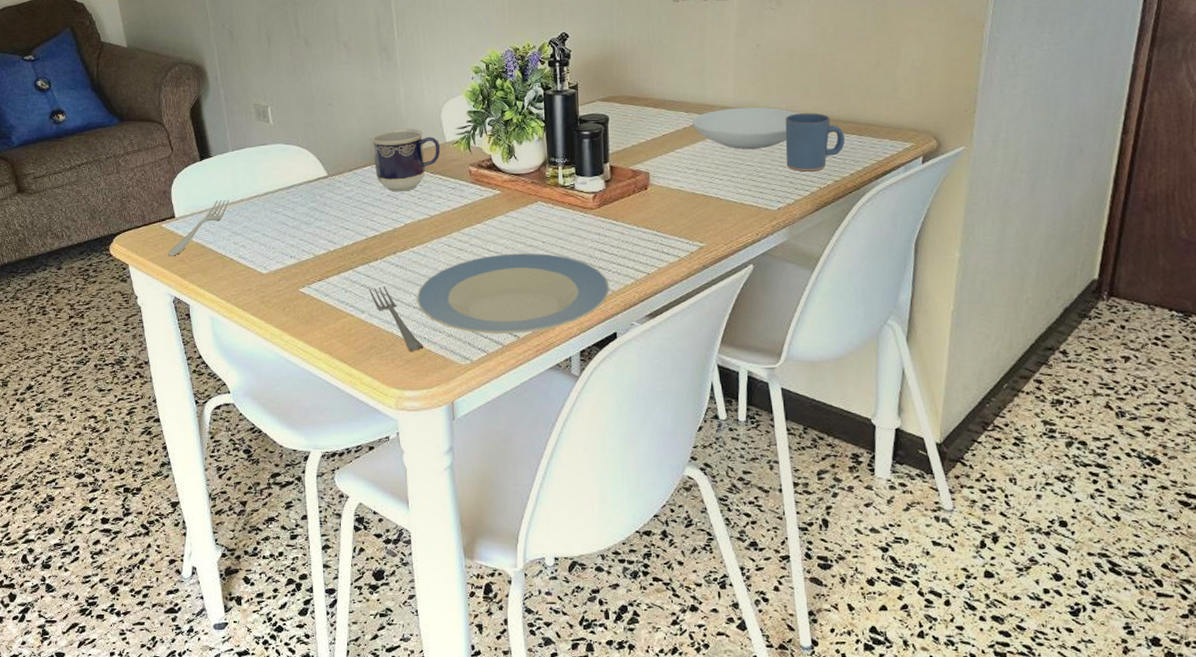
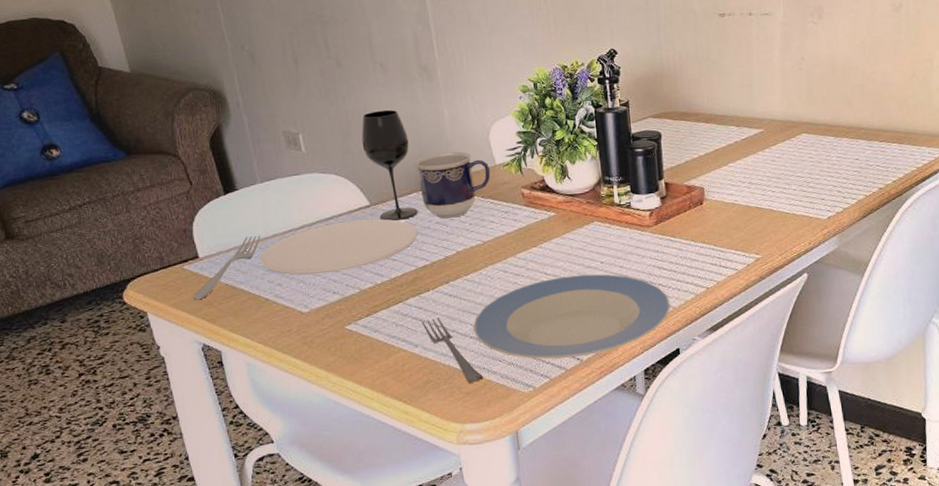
plate: none [228,189,370,239] -> present [260,218,418,275]
wine glass: none [323,86,371,192] -> present [361,109,418,221]
bowl: present [691,107,801,149] -> none [742,119,845,161]
mug: present [785,113,846,172] -> none [830,123,887,181]

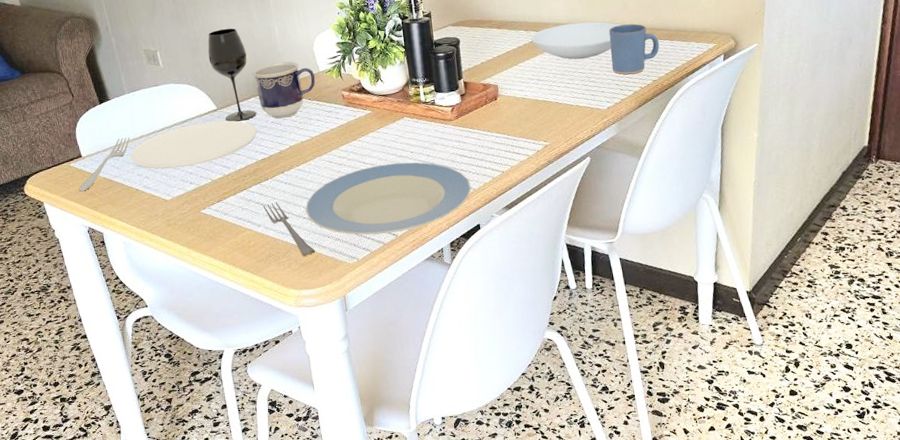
bowl: none [742,119,845,161] -> present [530,21,622,60]
mug: none [830,123,887,181] -> present [608,23,660,75]

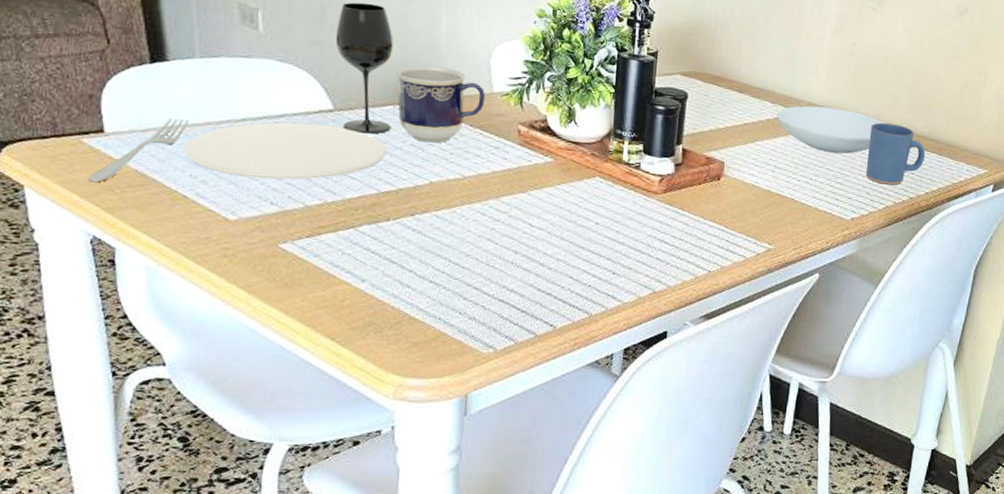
fork: present [263,202,316,256] -> none [374,252,438,333]
plate: present [305,162,472,235] -> none [434,231,666,323]

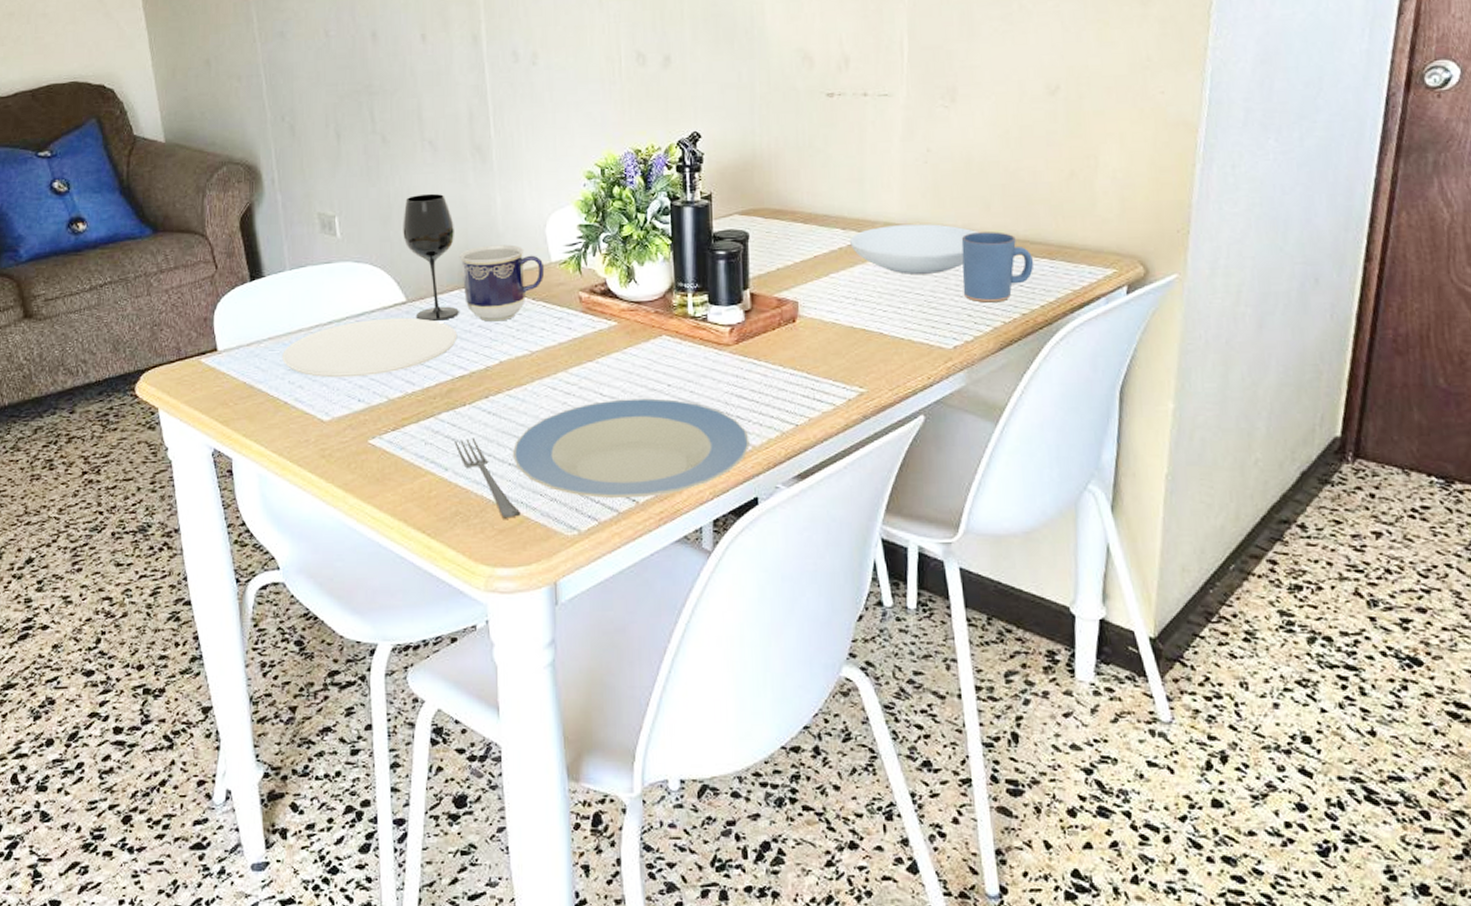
fork: present [89,118,190,183] -> none [208,330,285,399]
fork: none [374,252,438,333] -> present [454,438,522,519]
plate: none [434,231,666,323] -> present [512,398,750,499]

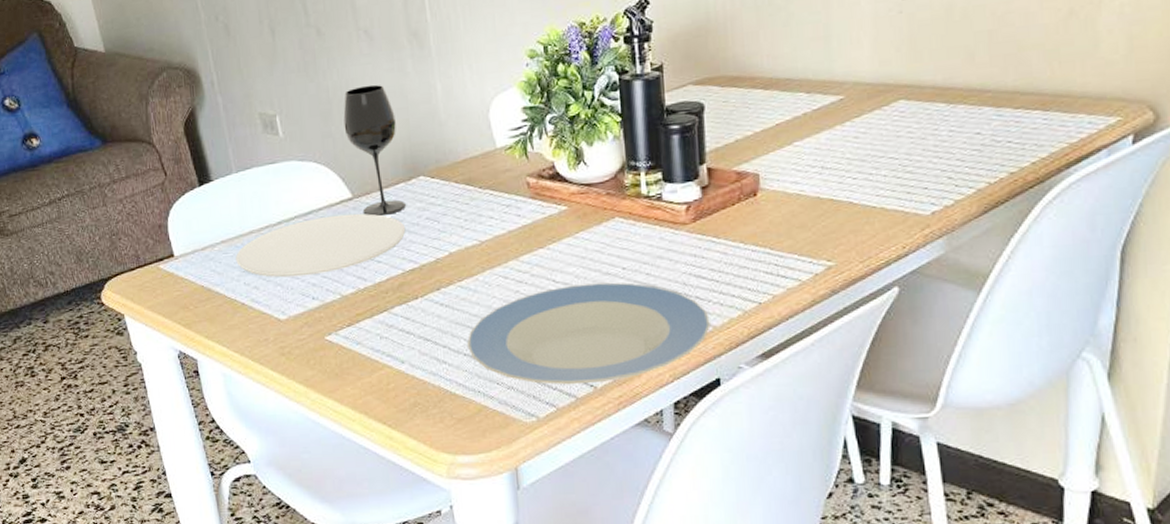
fork: present [454,438,522,519] -> none [409,330,479,408]
cup: present [458,244,545,322] -> none [402,132,490,214]
bowl: present [849,224,980,275] -> none [814,80,963,138]
mug: present [961,232,1034,303] -> none [941,84,1025,163]

